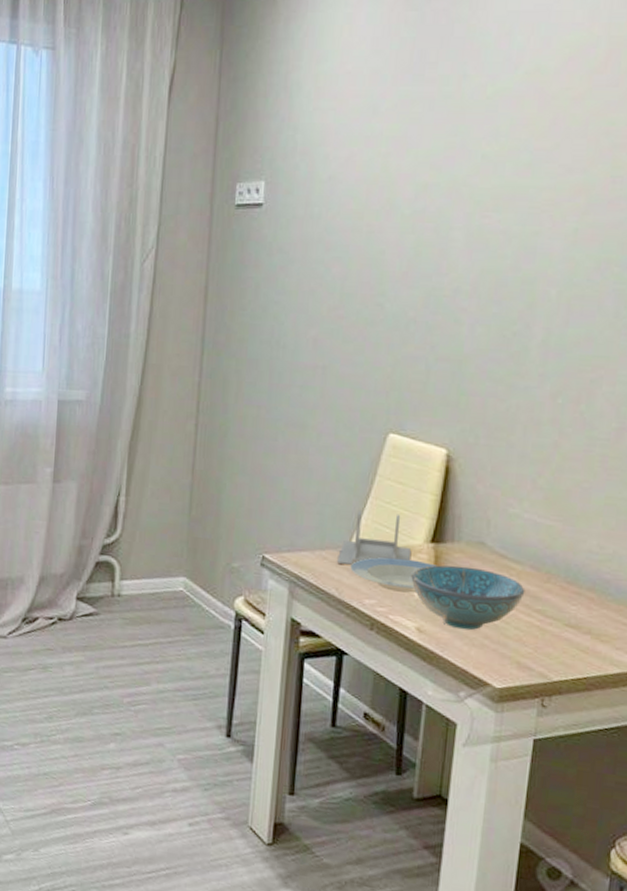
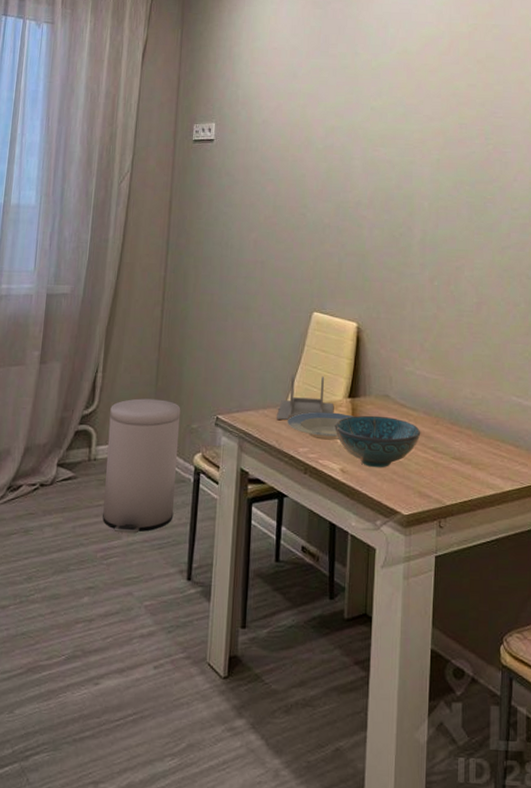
pedal bin: none [129,528,219,681] -> present [102,398,181,534]

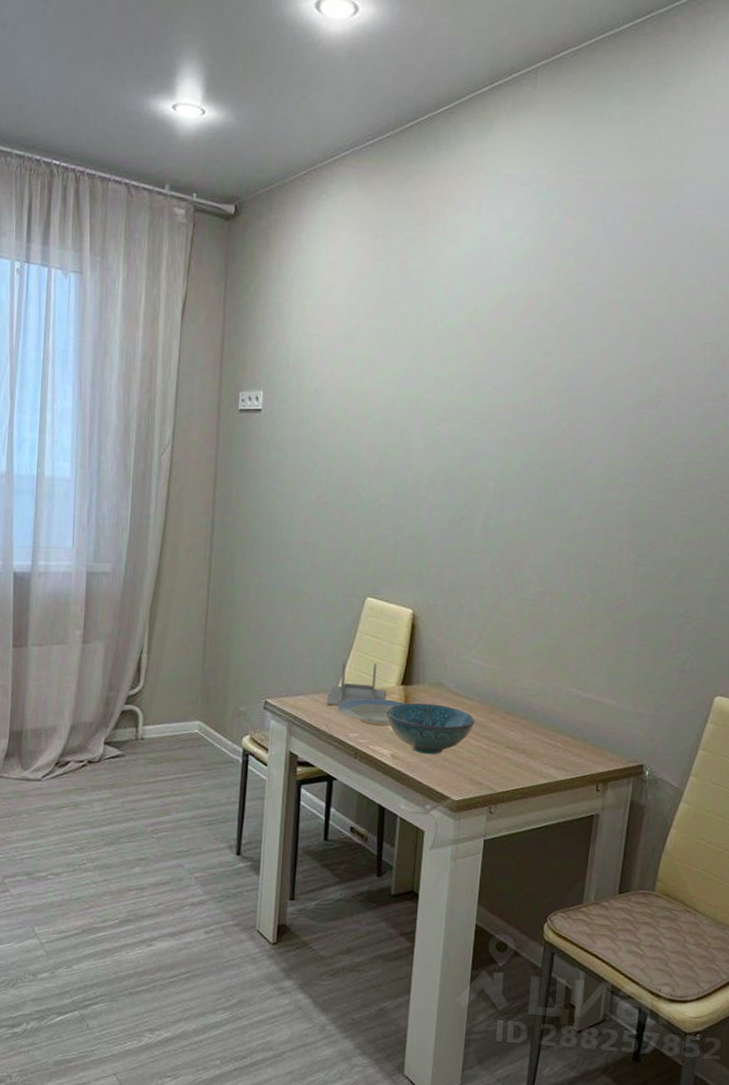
pedal bin: present [102,398,181,534] -> none [151,680,229,810]

